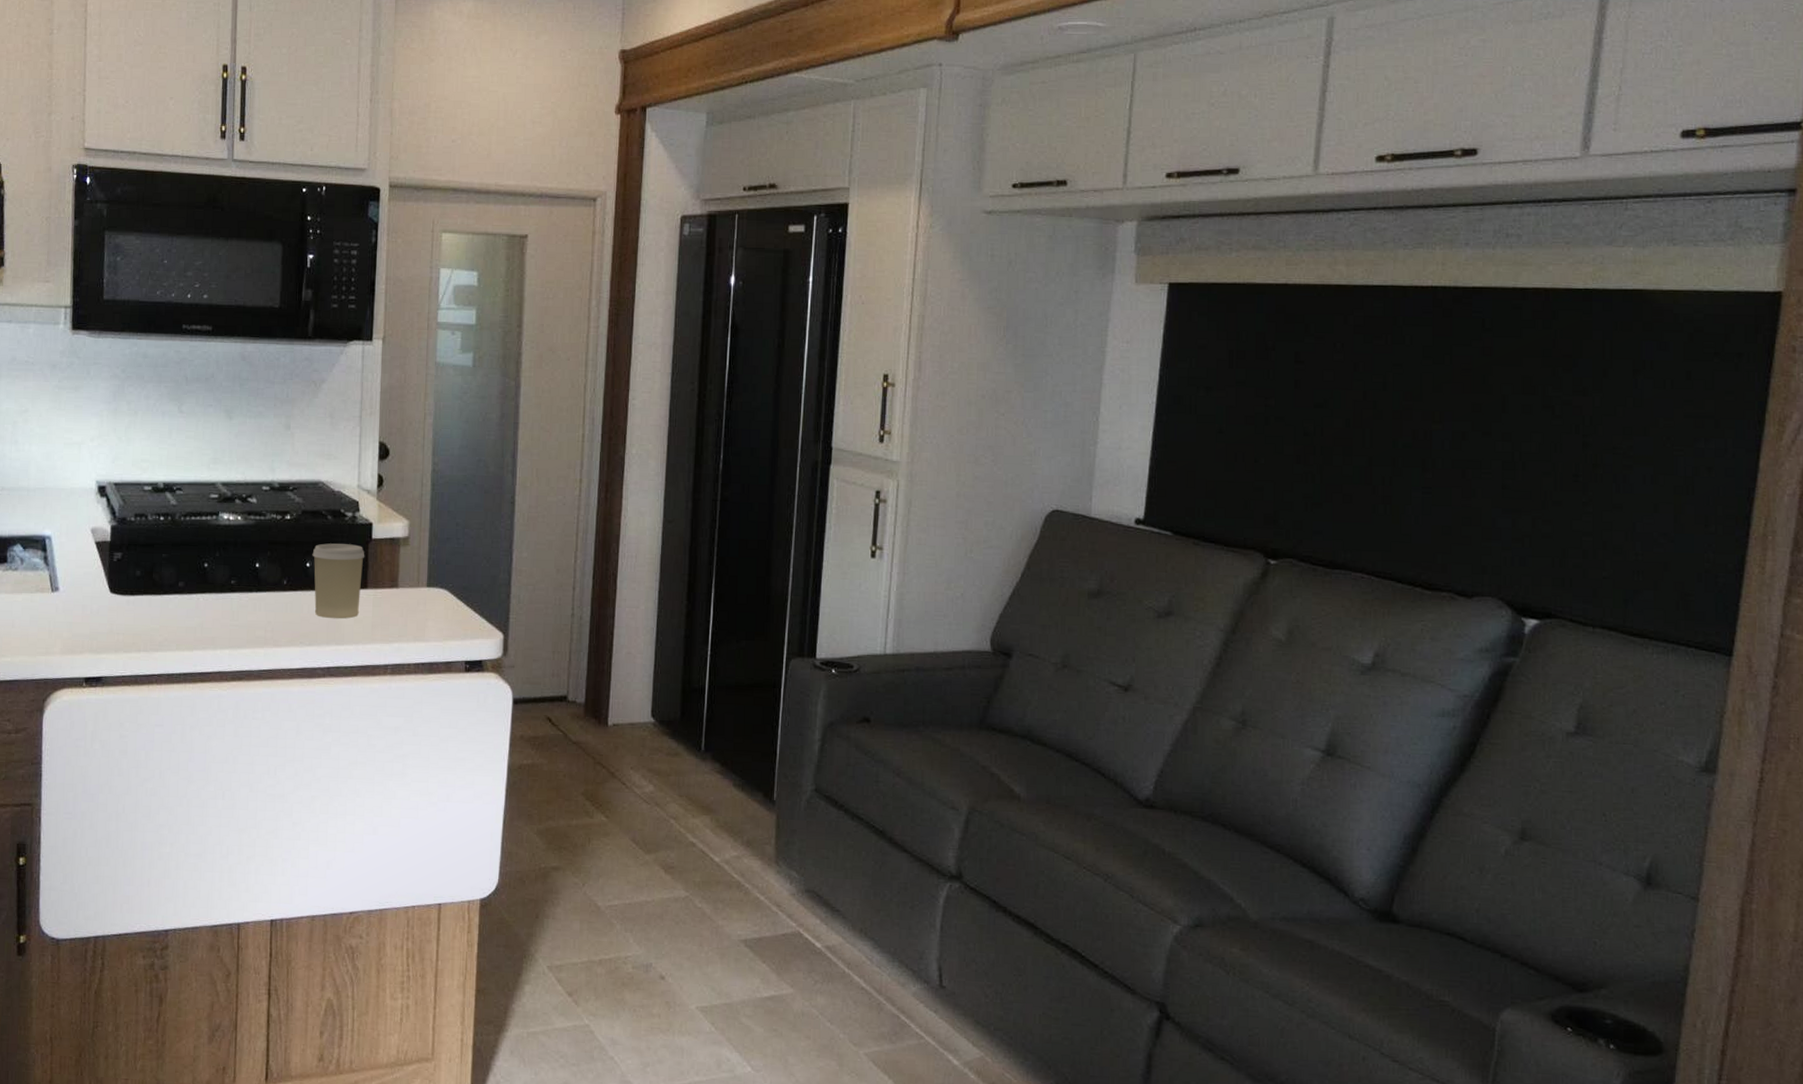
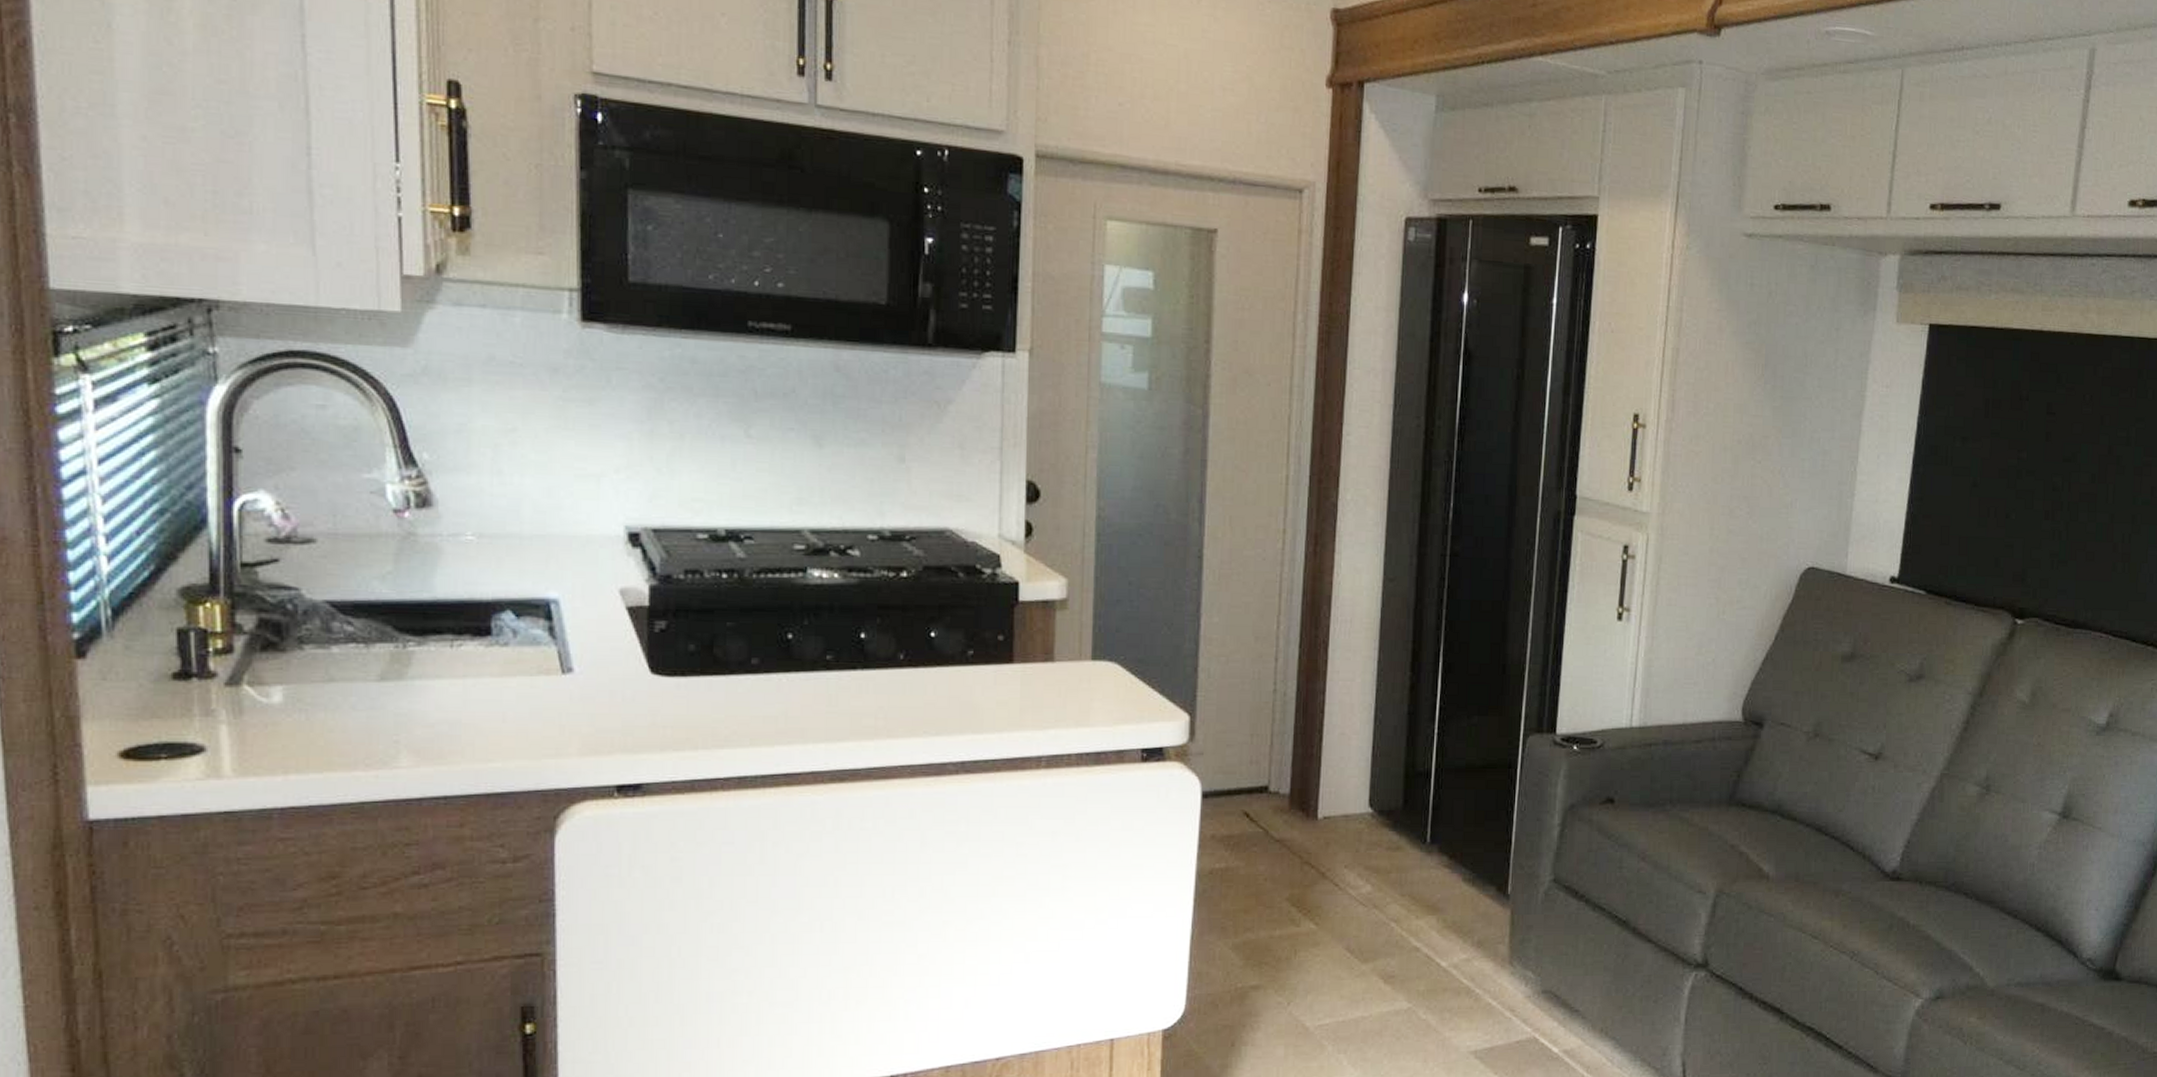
cup: present [312,543,365,619] -> none [938,607,1010,702]

